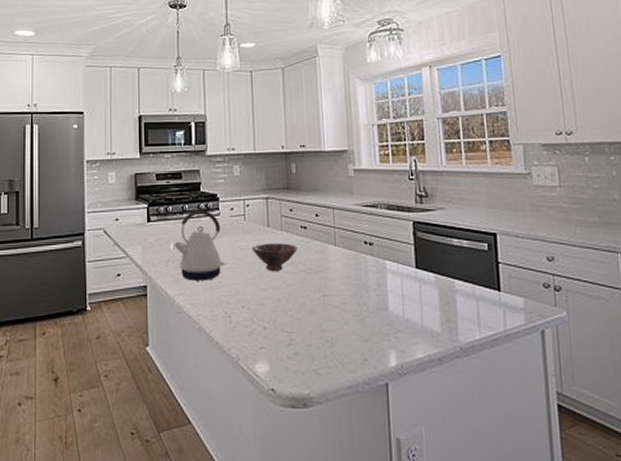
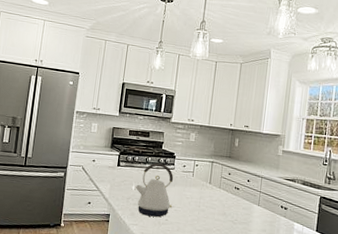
bowl: present [251,243,298,271] -> none [194,196,230,218]

